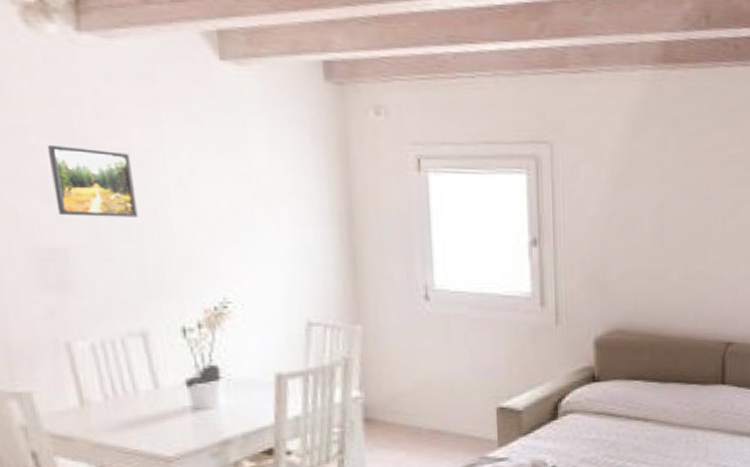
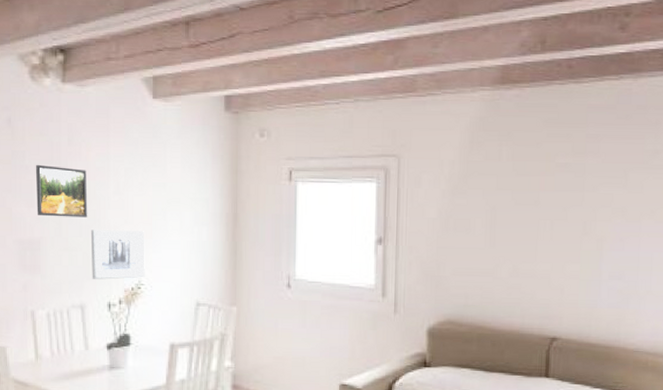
wall art: none [145,233,232,298] -> present [90,230,145,280]

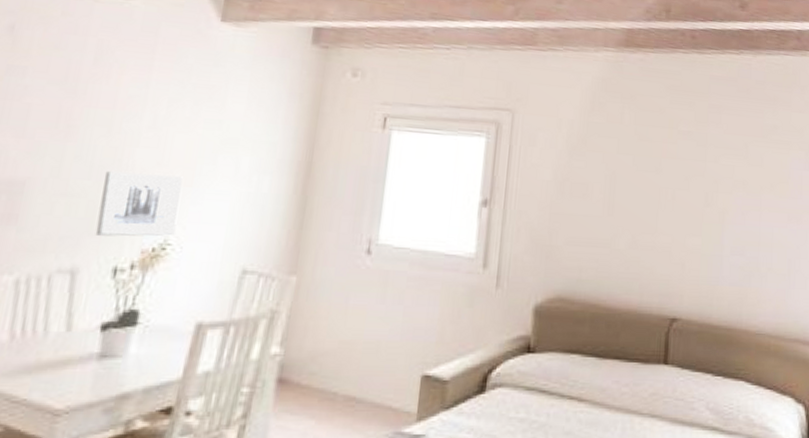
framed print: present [36,164,88,218] -> none [28,84,114,156]

